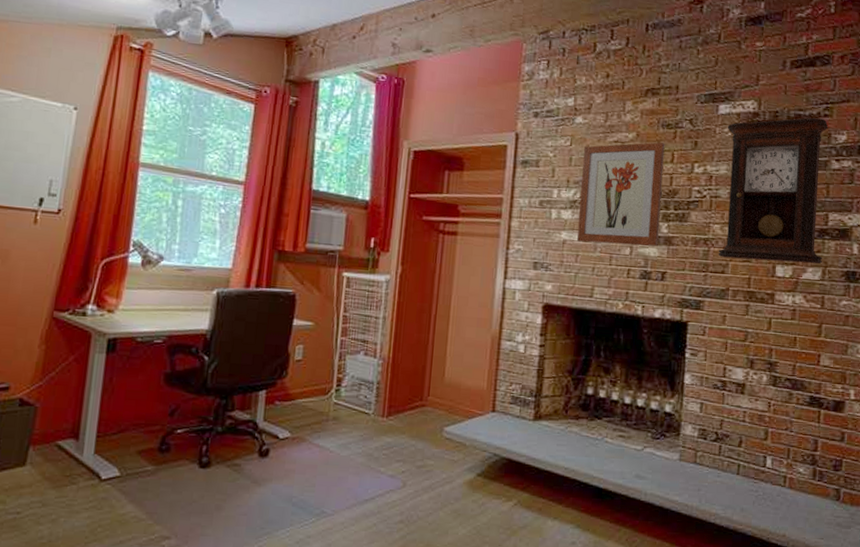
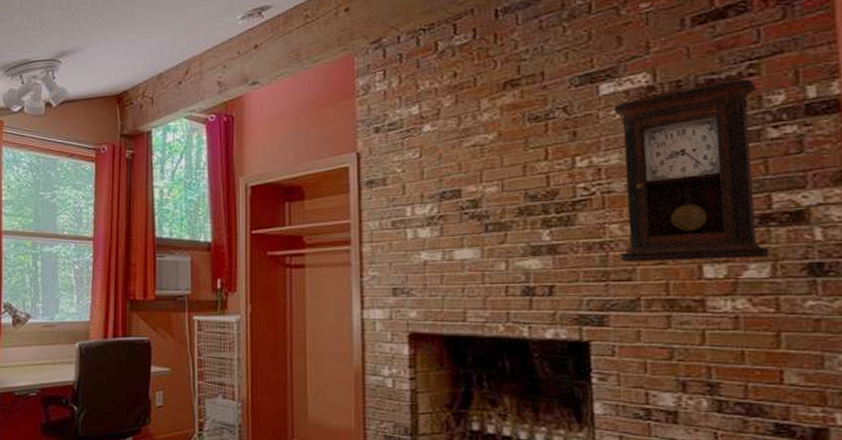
wall art: present [577,142,665,246] -> none [437,139,540,261]

